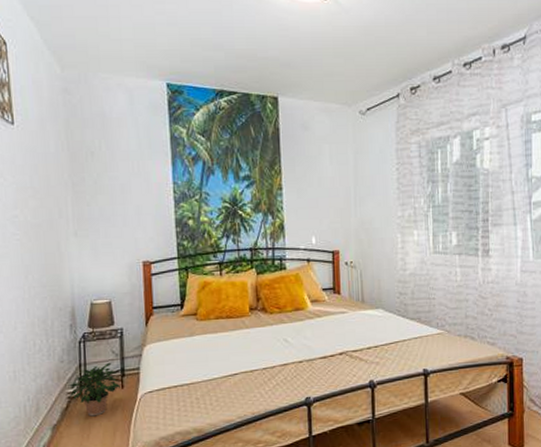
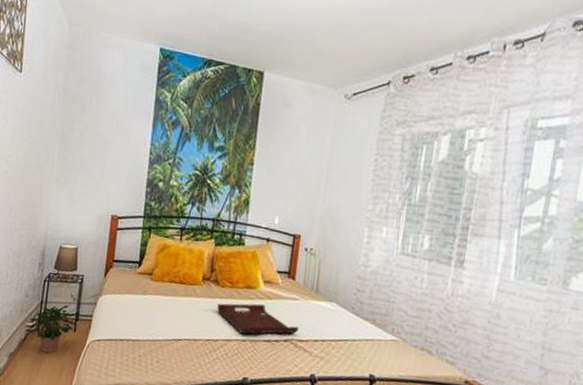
serving tray: none [269,323,352,355] -> present [217,303,300,334]

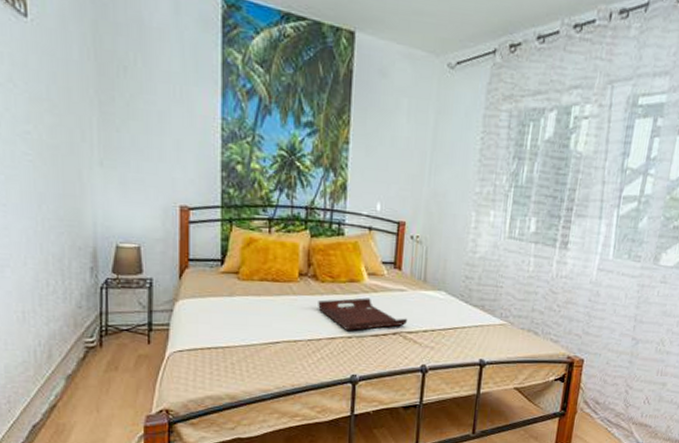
potted plant: present [27,304,73,353] -> none [86,314,146,371]

